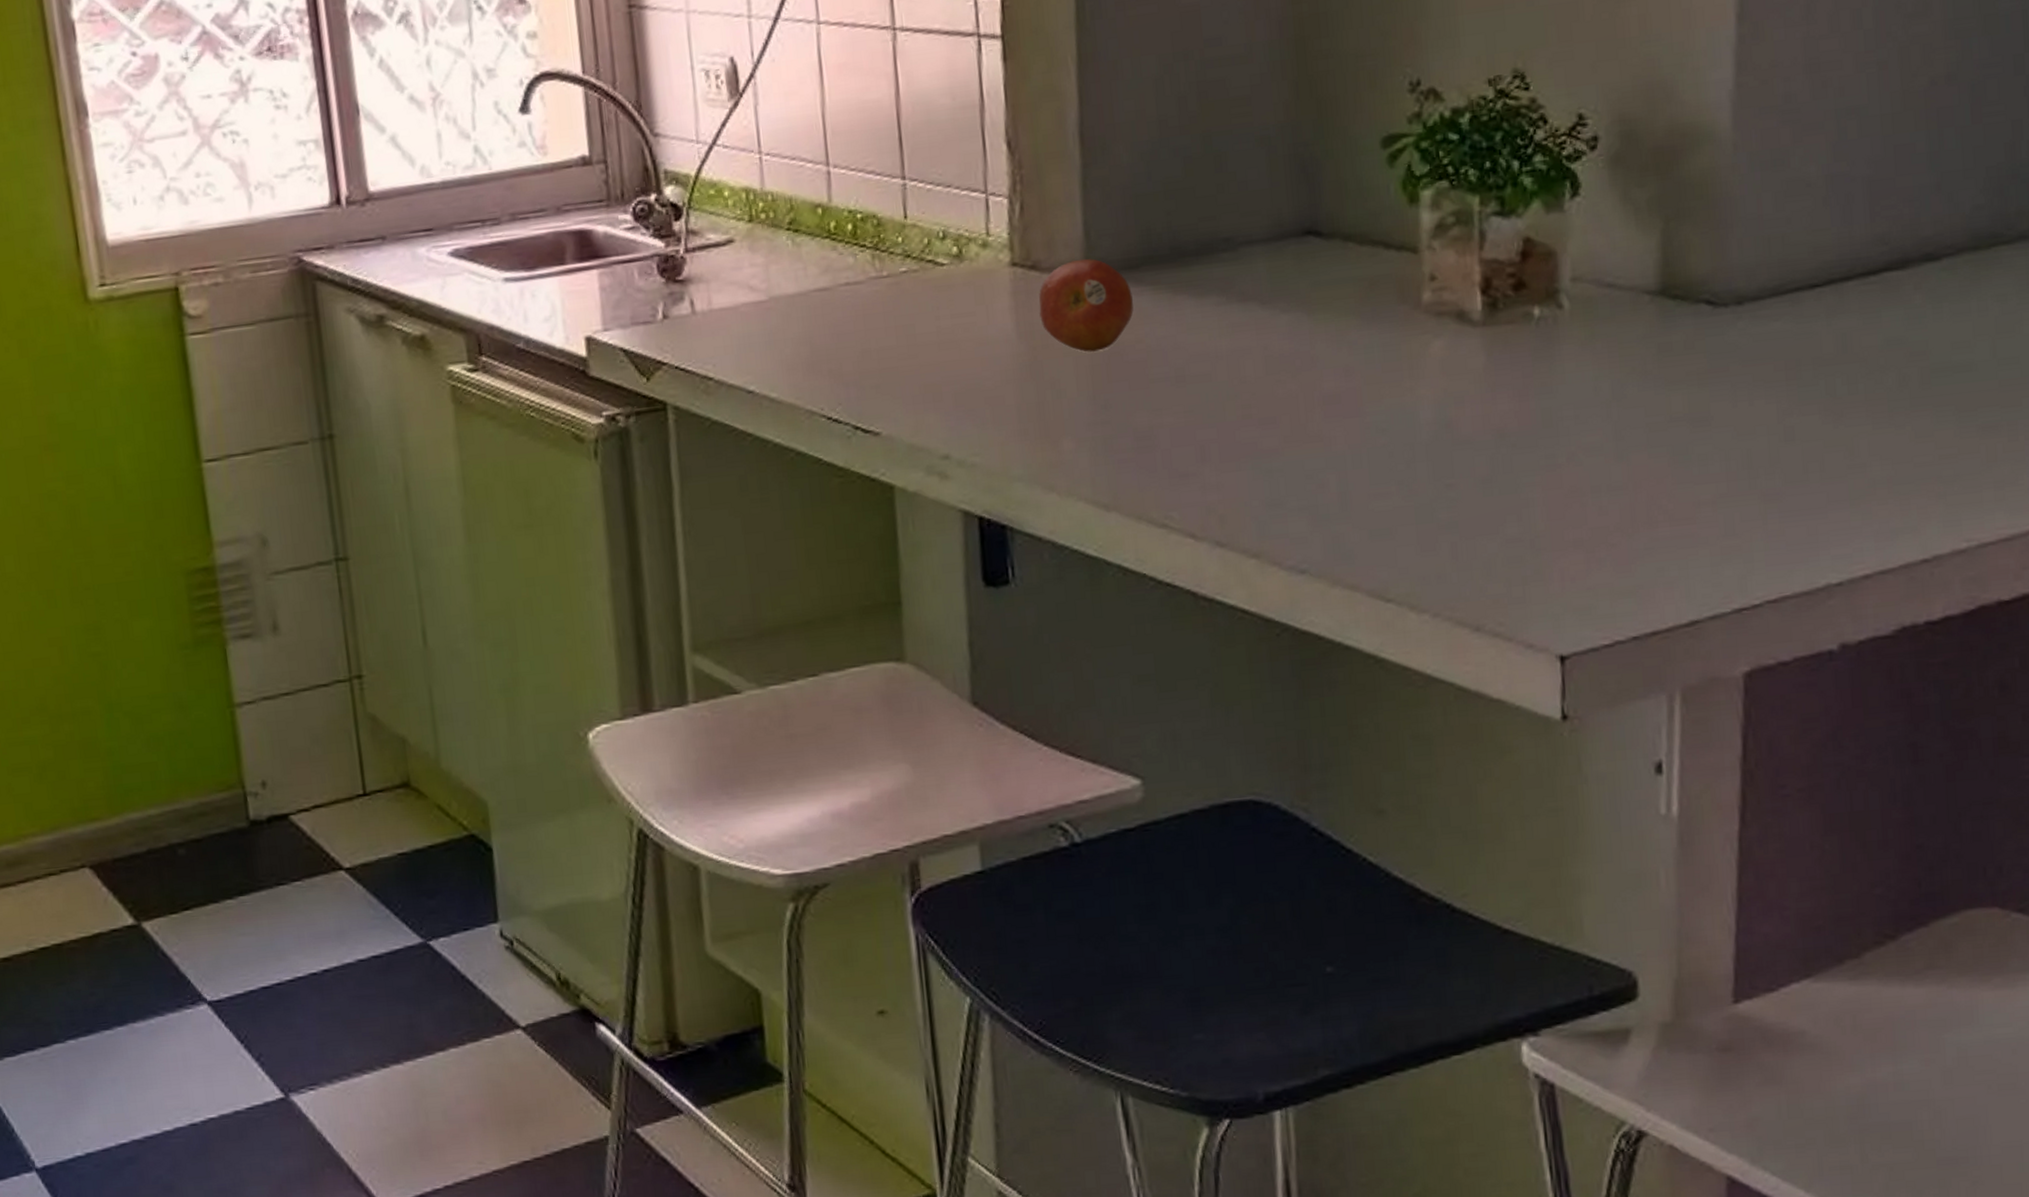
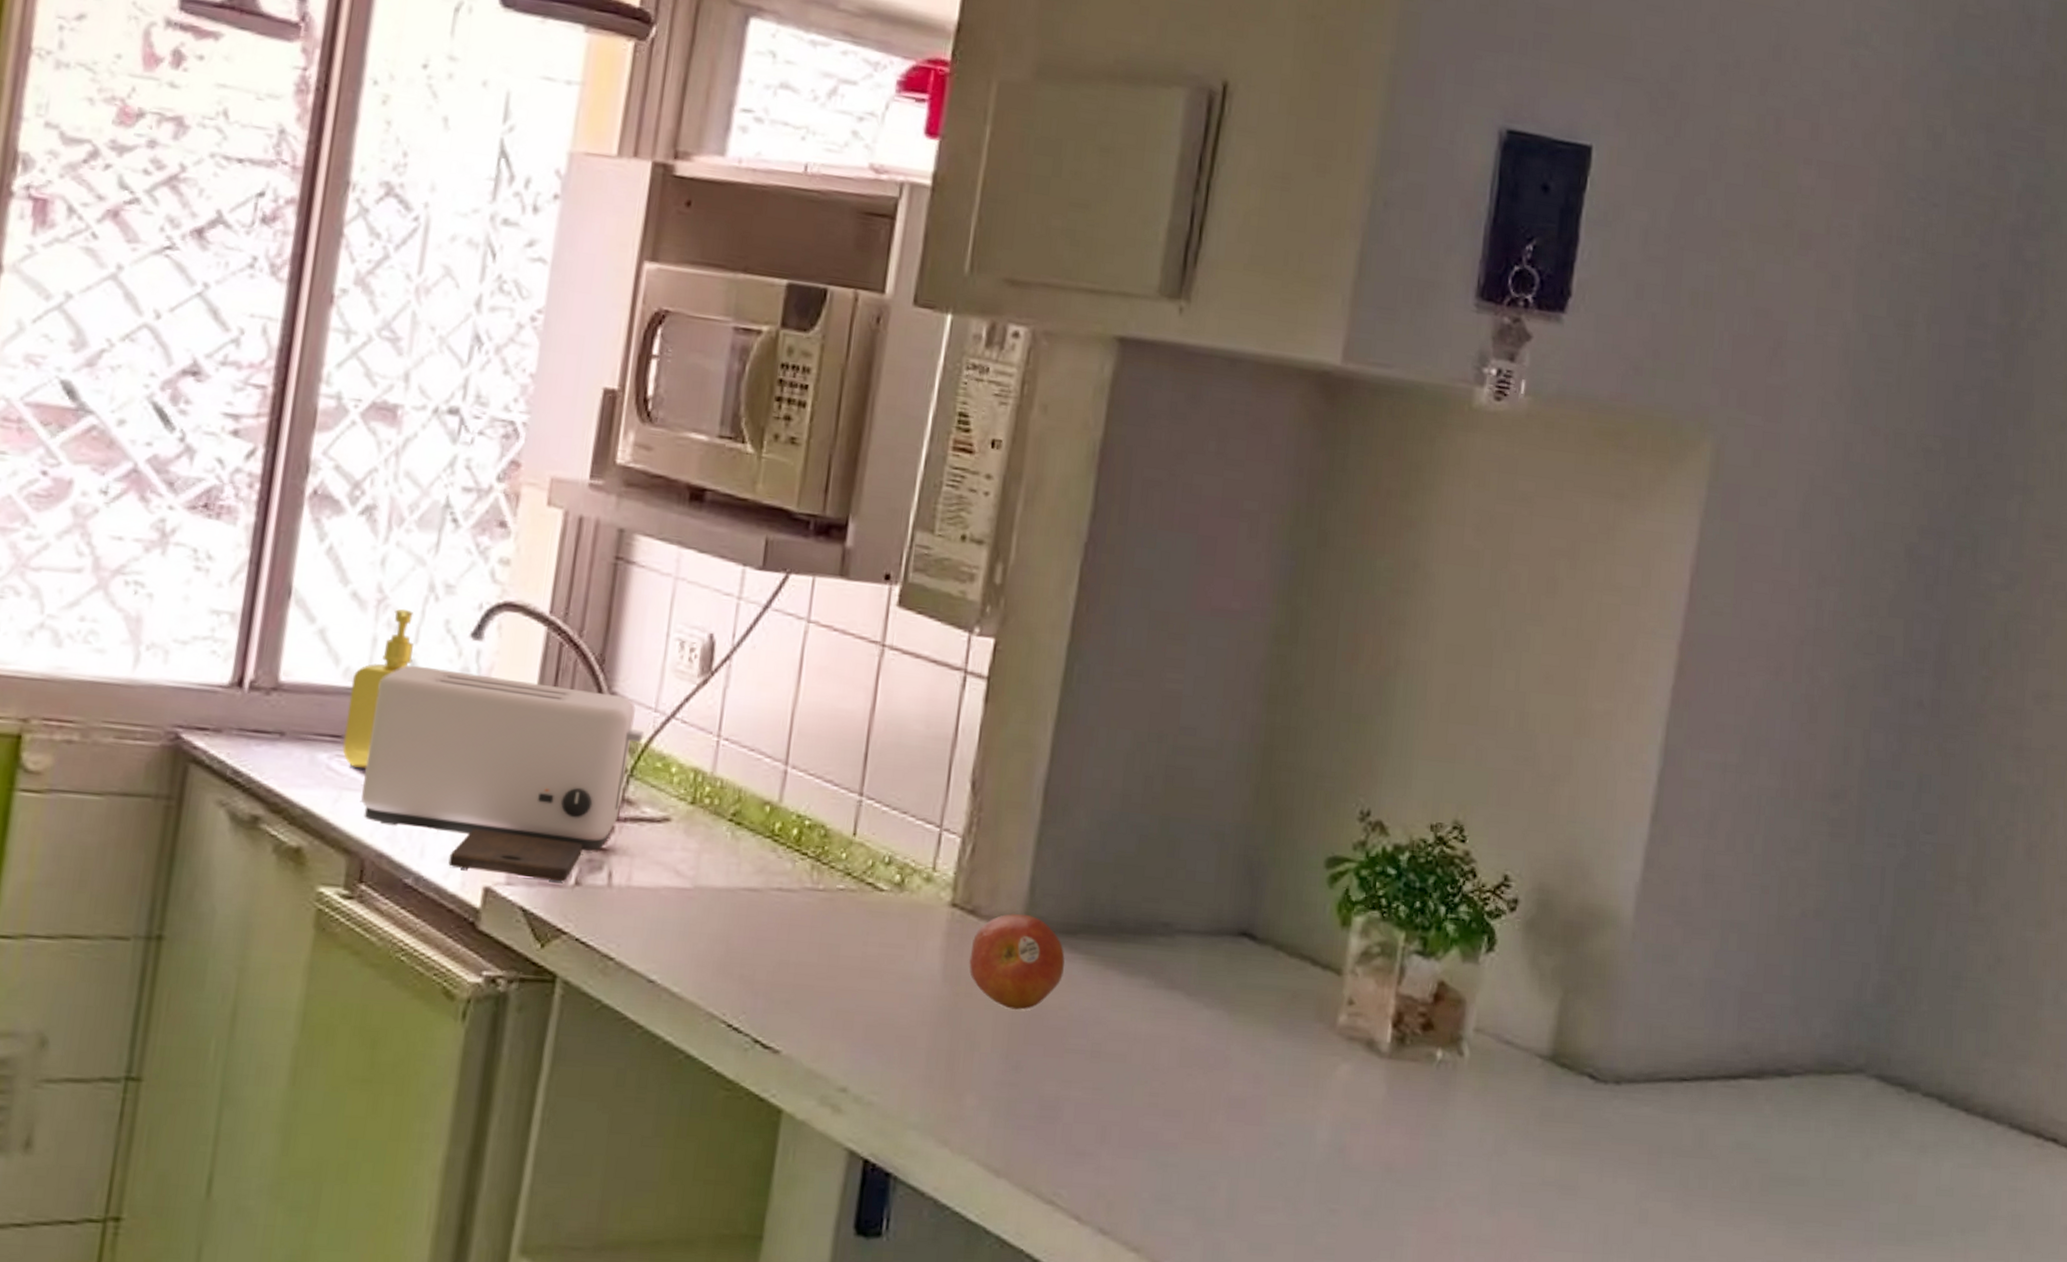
soap dispenser: none [428,100,475,255] -> present [342,608,413,770]
toaster: none [452,135,693,300] -> present [360,665,645,851]
cutting board: none [549,279,663,325] -> present [448,829,583,881]

